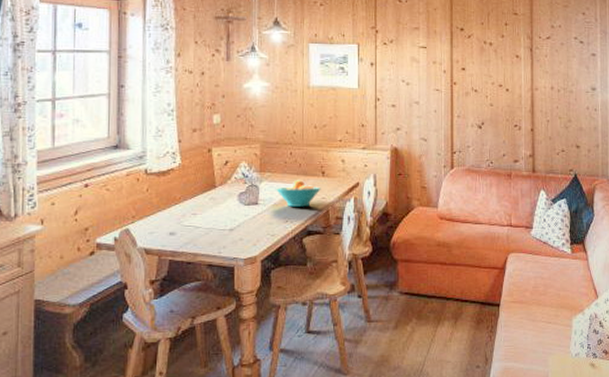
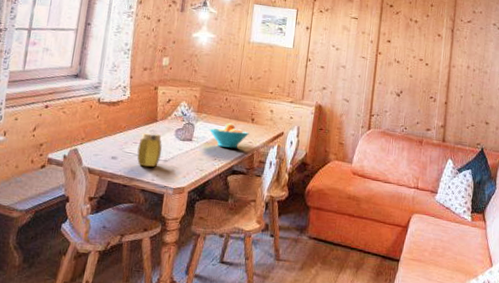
jar: none [198,201,226,240] -> present [137,132,162,167]

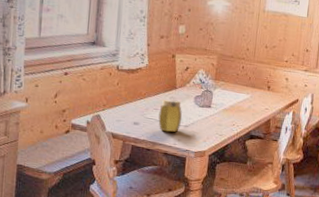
fruit bowl: present [209,122,249,149] -> none [227,90,266,115]

